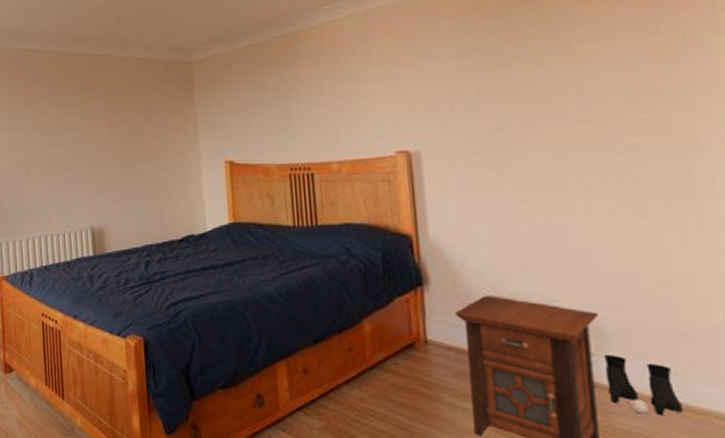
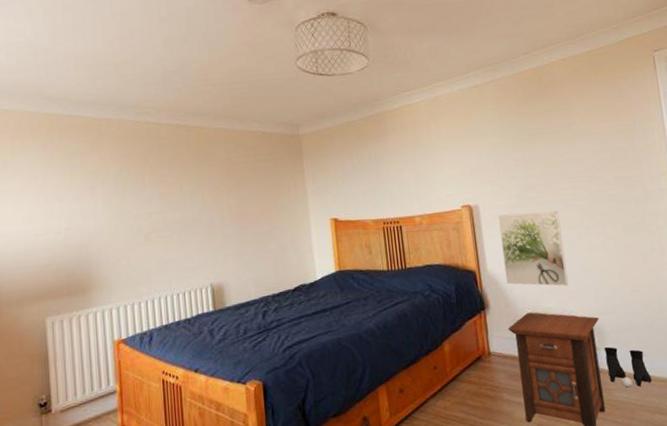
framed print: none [448,162,552,265] -> present [498,210,569,286]

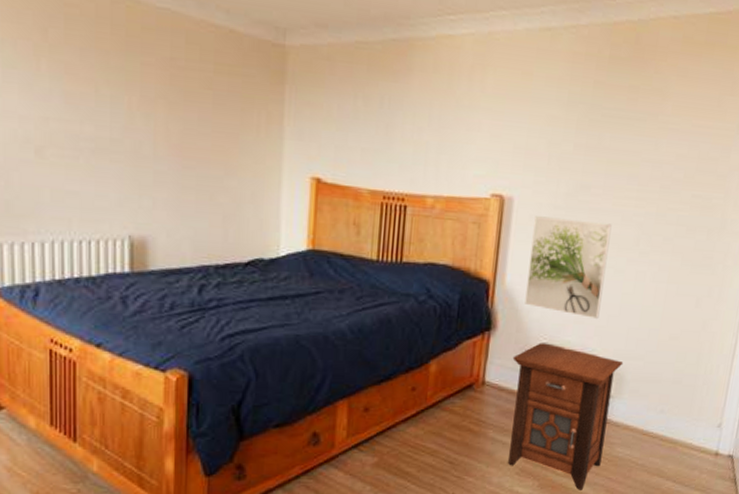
boots: present [603,346,652,388] -> none [615,396,662,446]

